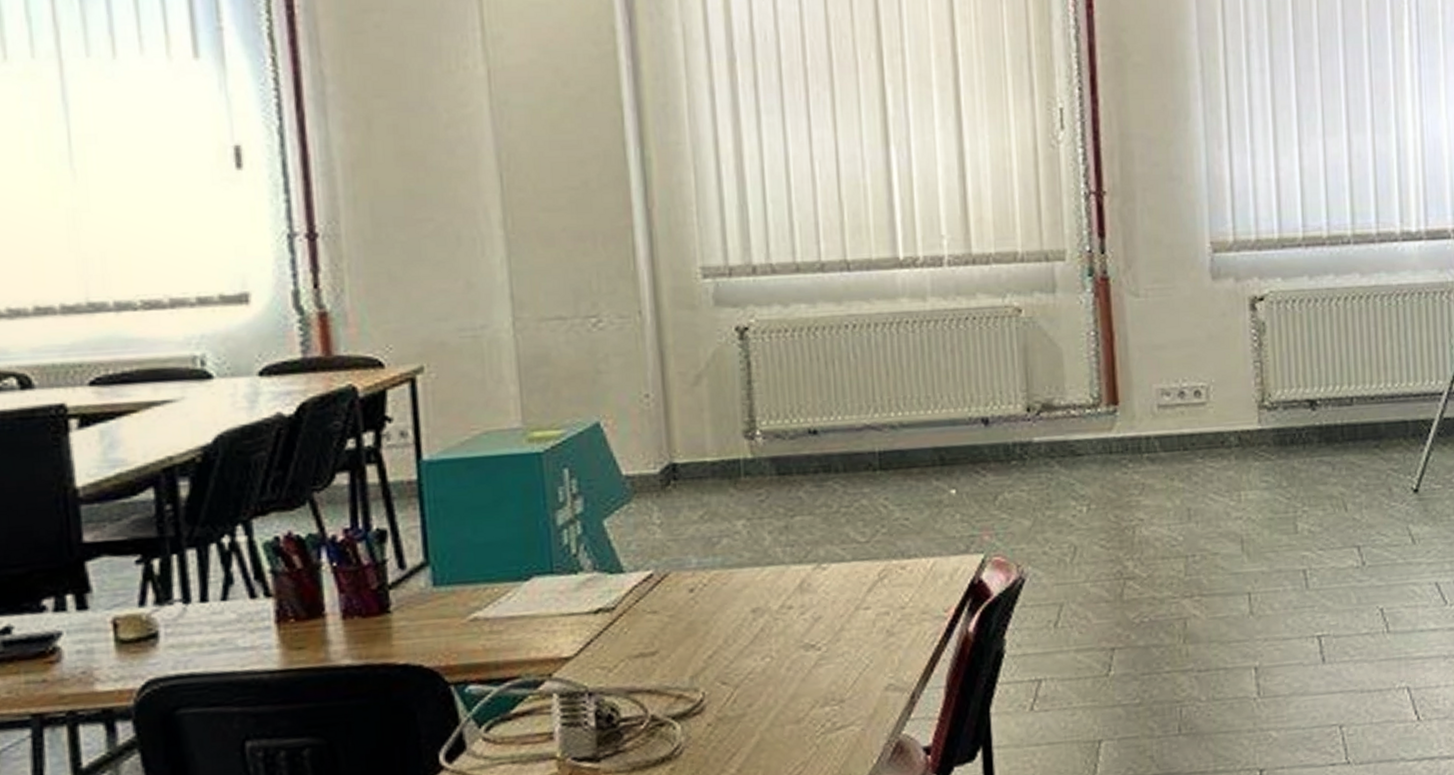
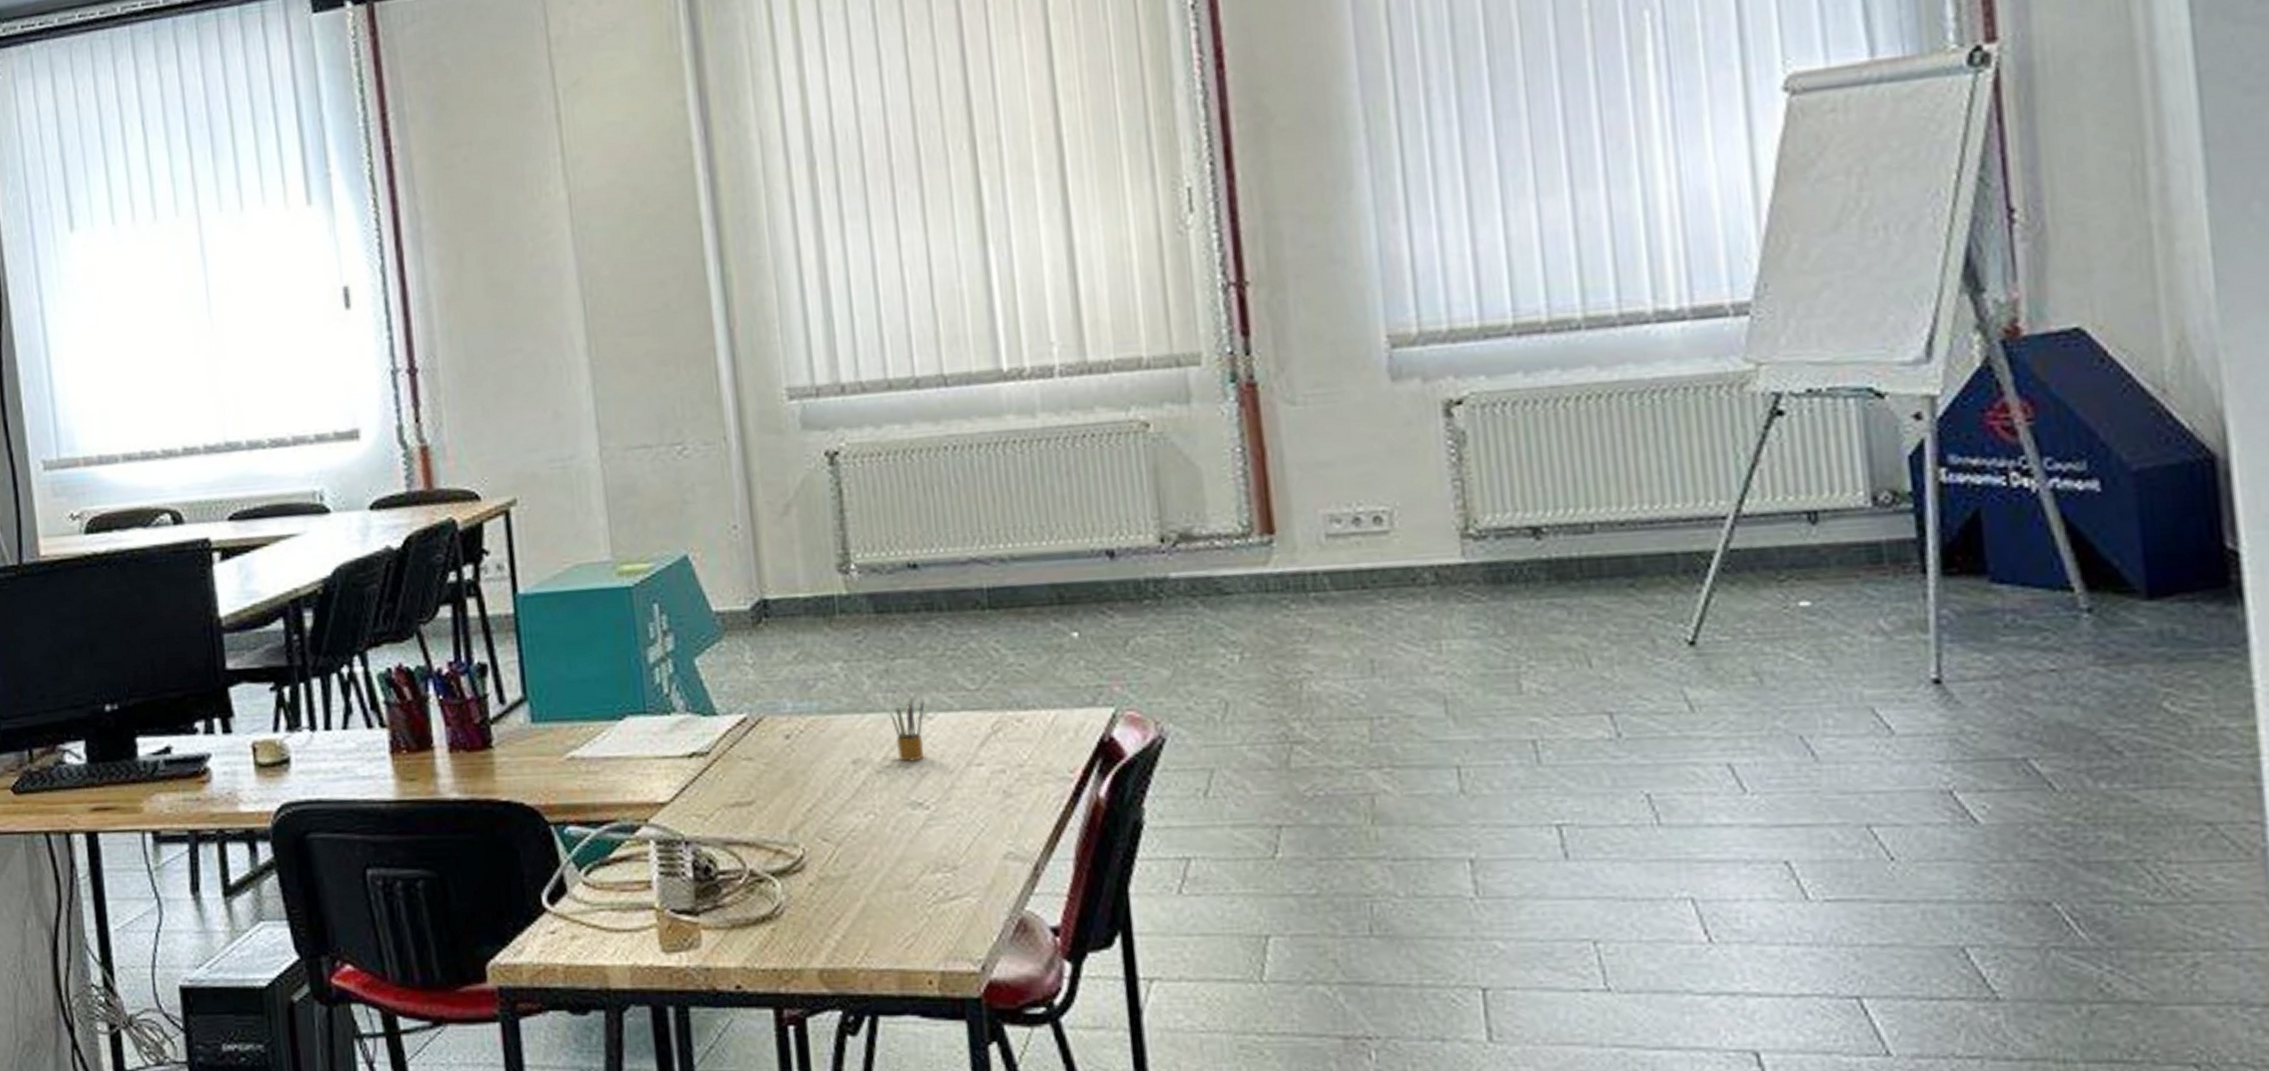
pencil box: none [788,551,820,609] -> present [890,698,925,762]

